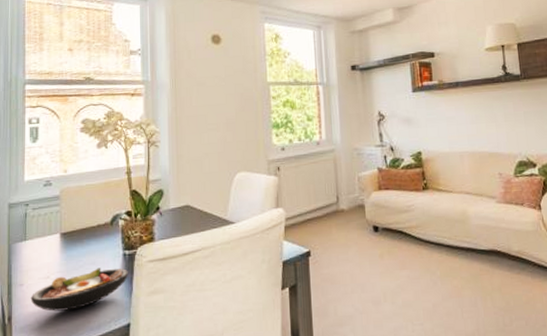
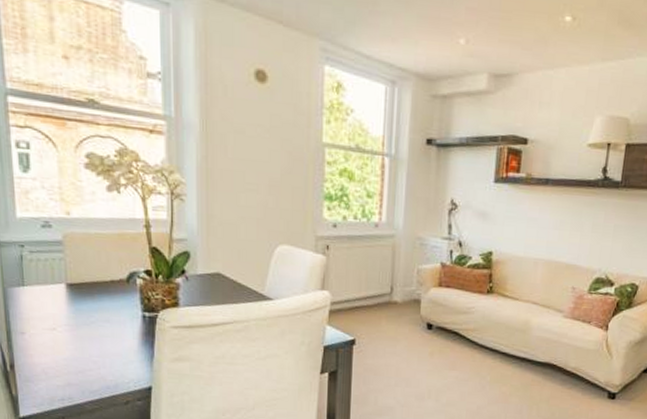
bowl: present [30,267,129,312] -> none [34,326,150,366]

